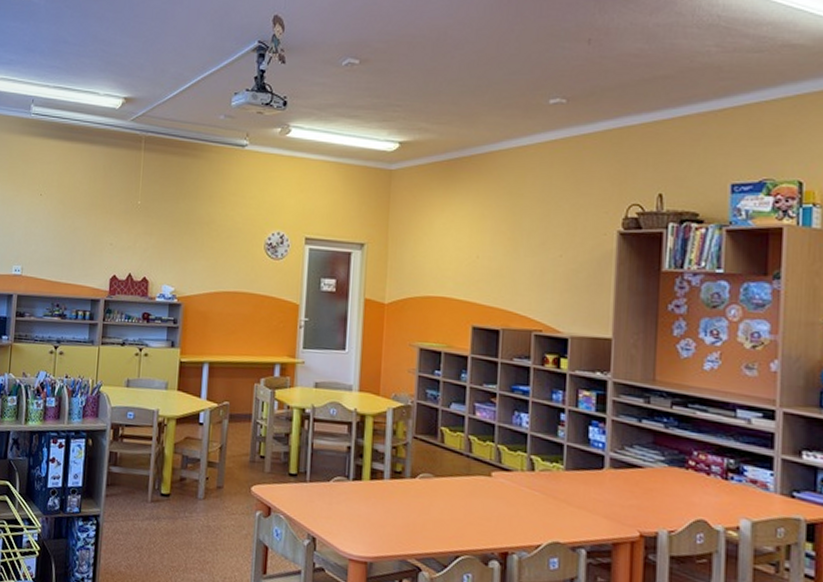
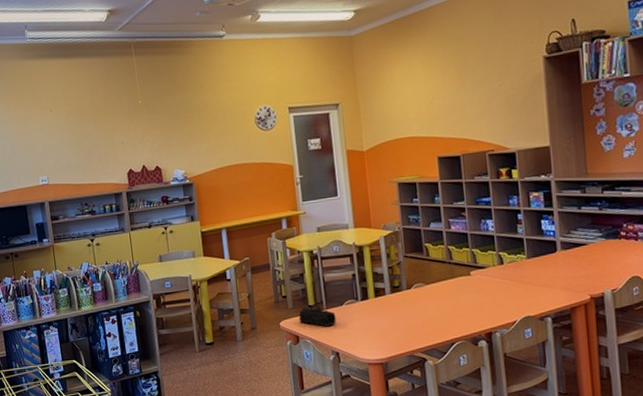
pencil case: none [275,472,320,504] -> present [299,304,336,327]

